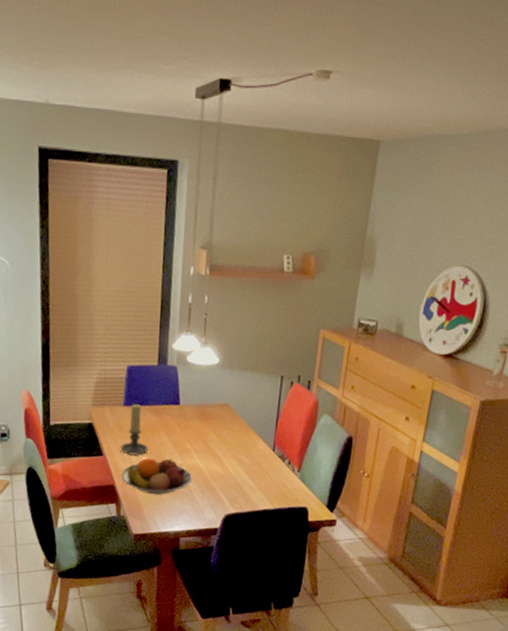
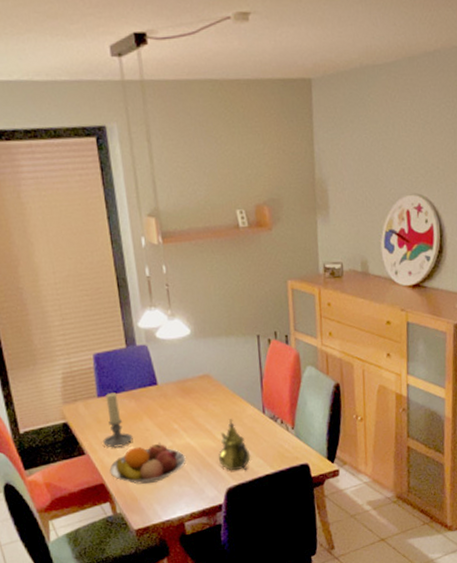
teapot: none [222,450,254,502] -> present [218,419,251,471]

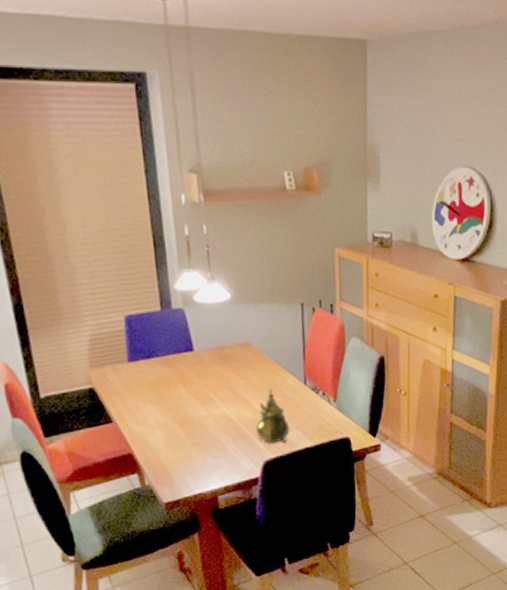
candle holder: present [103,392,133,448] -> none [132,358,165,416]
fruit bowl: present [109,443,186,485] -> none [138,412,222,456]

